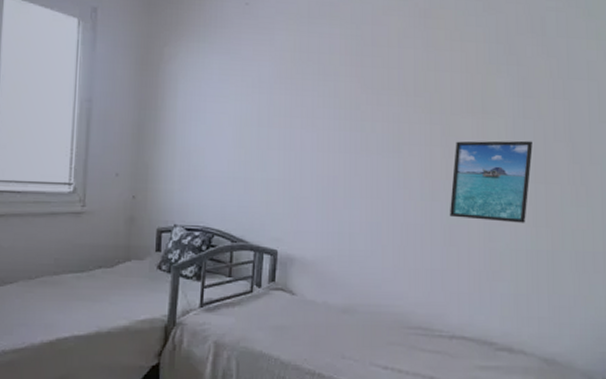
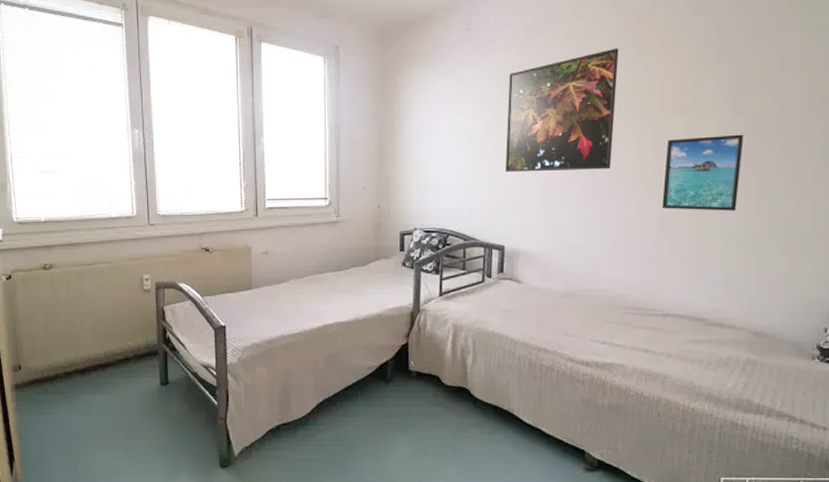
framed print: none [280,38,407,170] -> present [505,48,619,172]

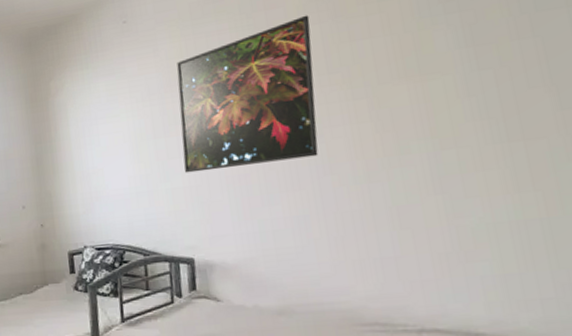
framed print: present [662,134,743,211] -> none [389,94,503,198]

